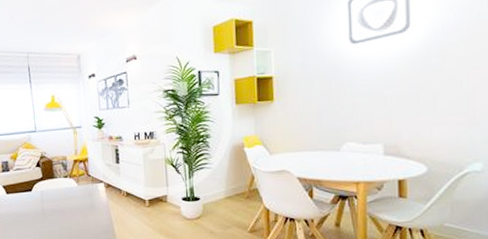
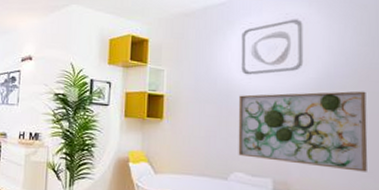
wall art: none [347,44,475,127] -> present [238,91,368,172]

